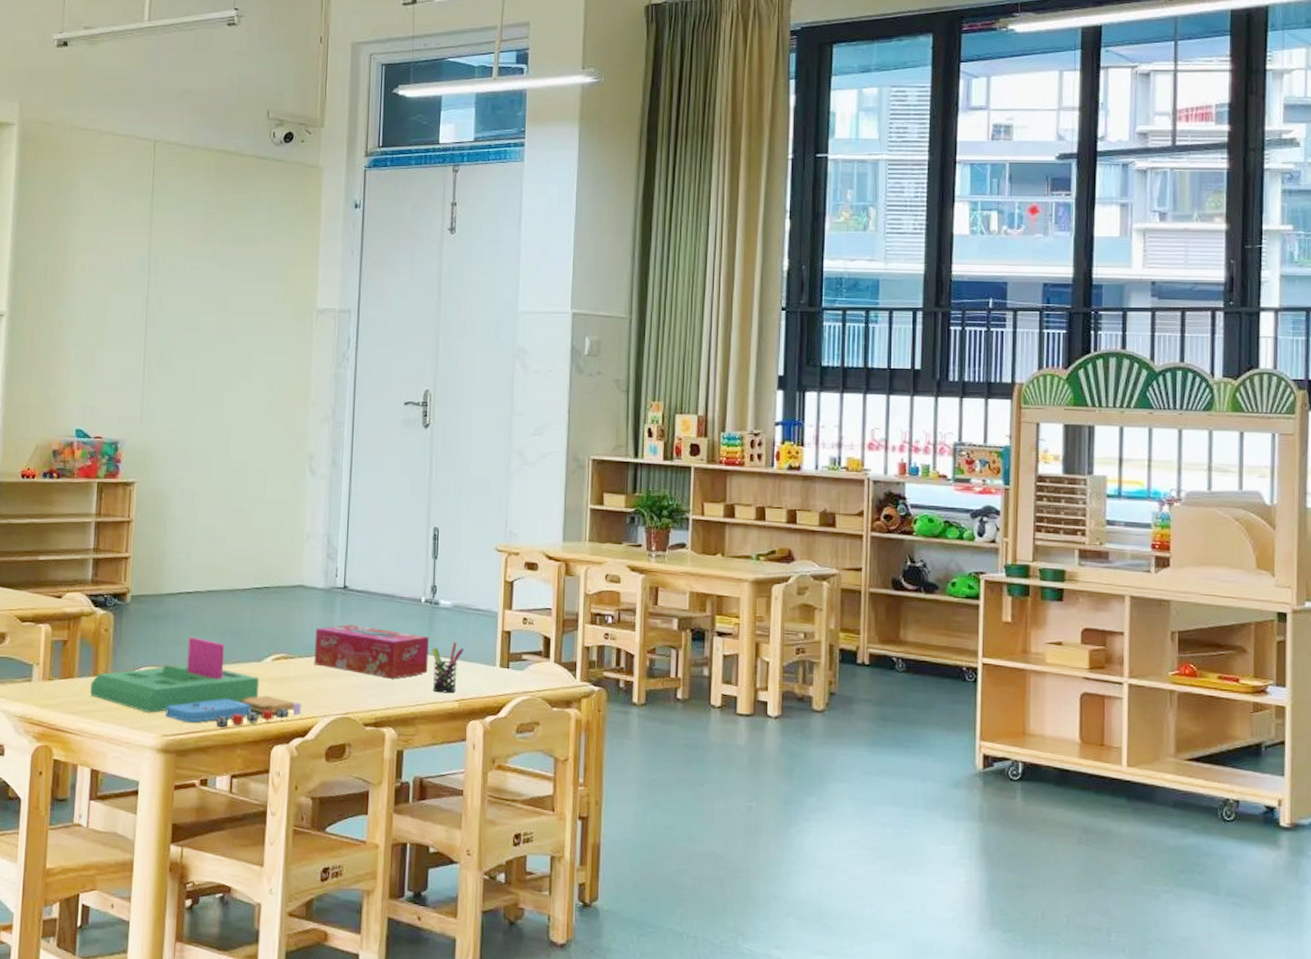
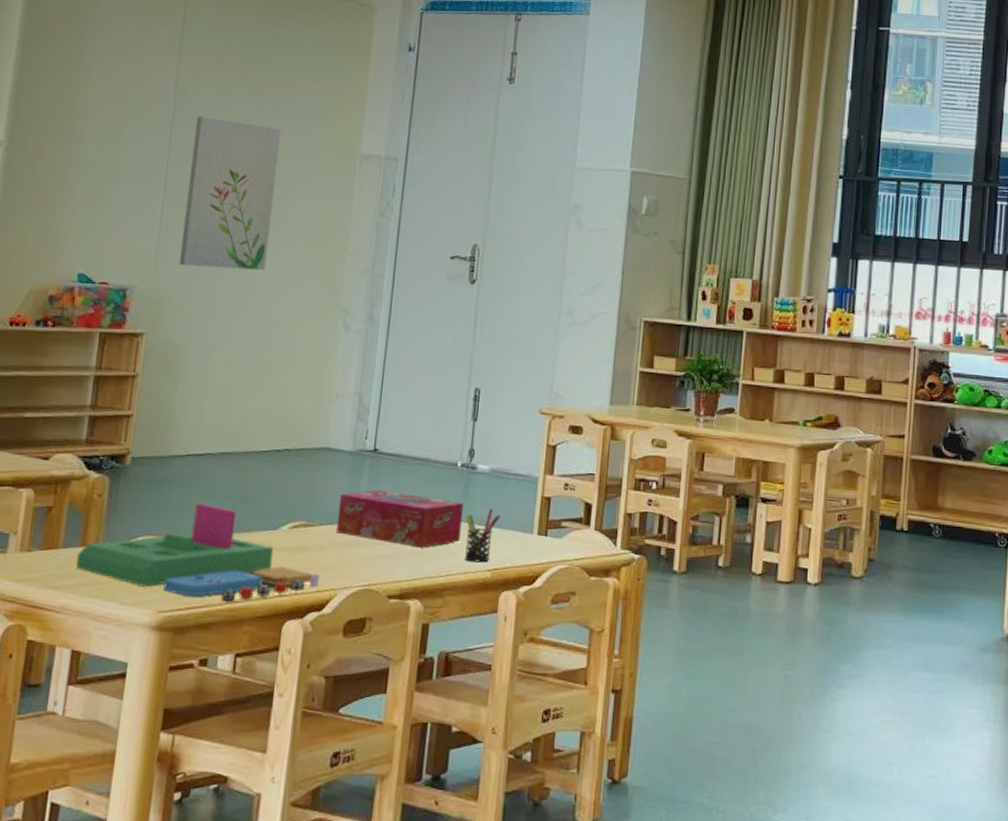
wall art: none [162,281,244,421] -> present [179,116,282,271]

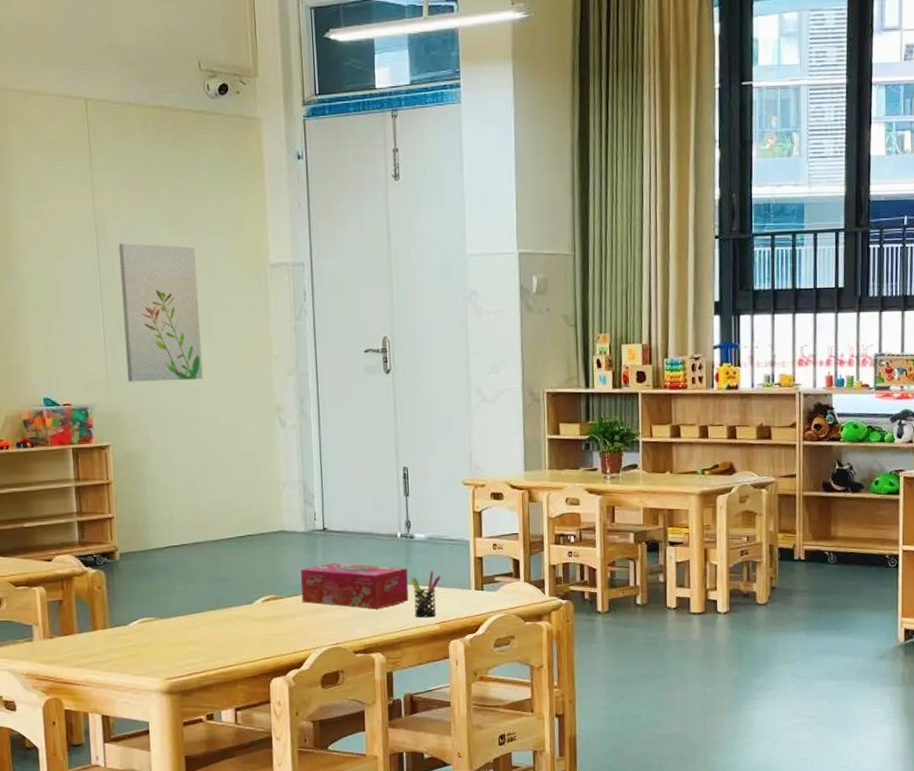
board game: present [76,502,321,601] -> none [91,586,295,666]

